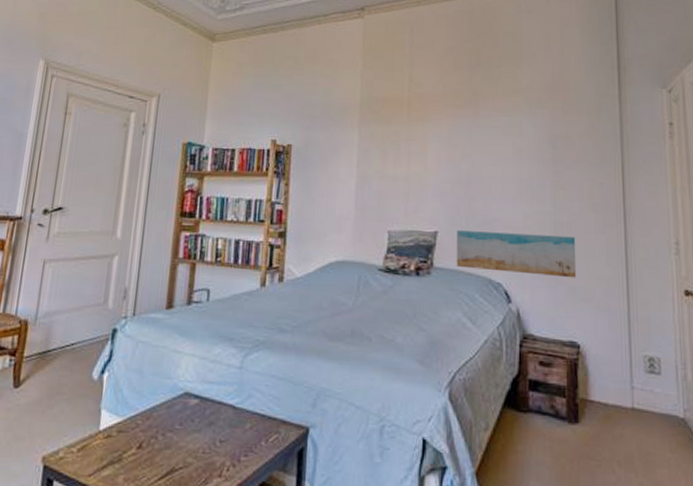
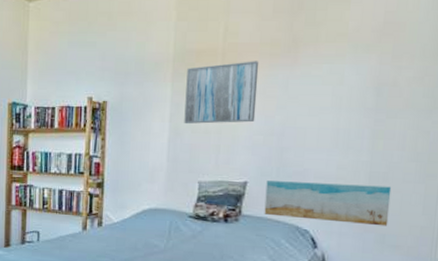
wall art: none [372,110,443,171] -> present [184,61,259,125]

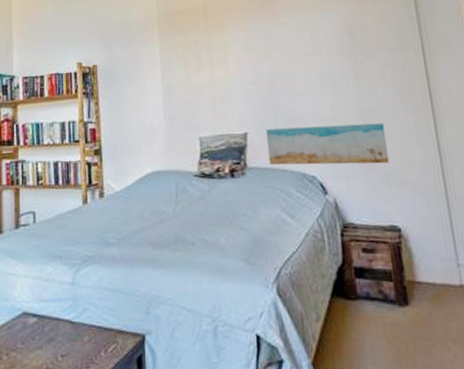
wall art: present [184,61,259,125] -> none [172,15,245,81]

